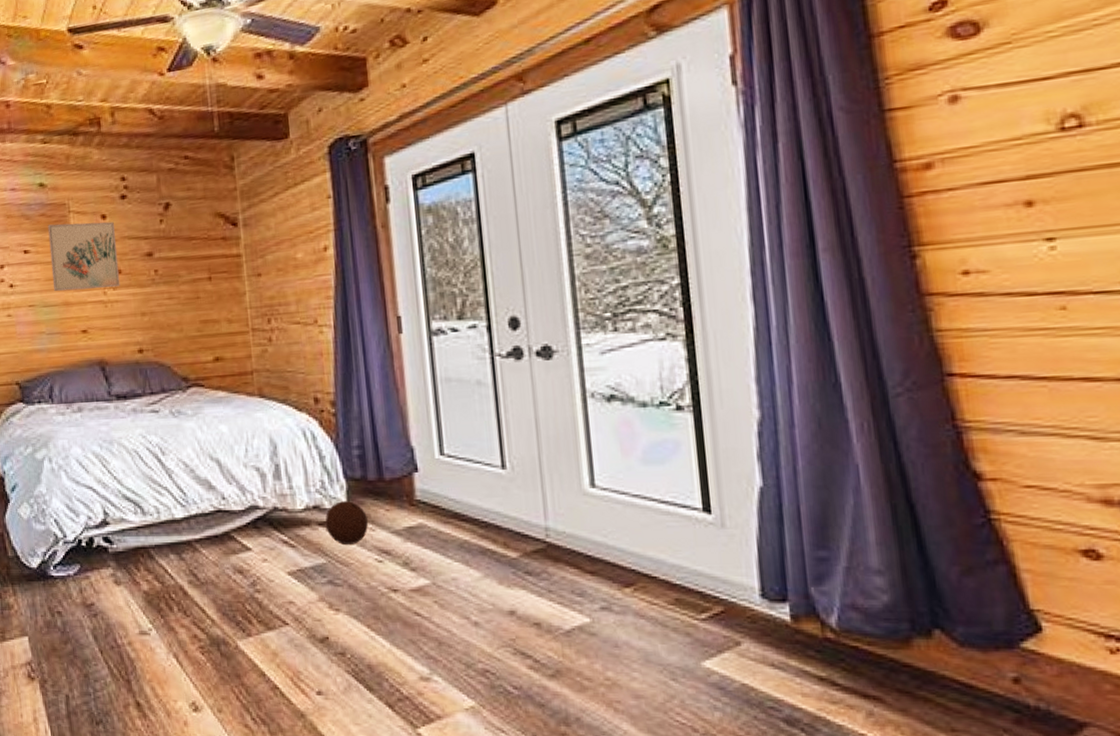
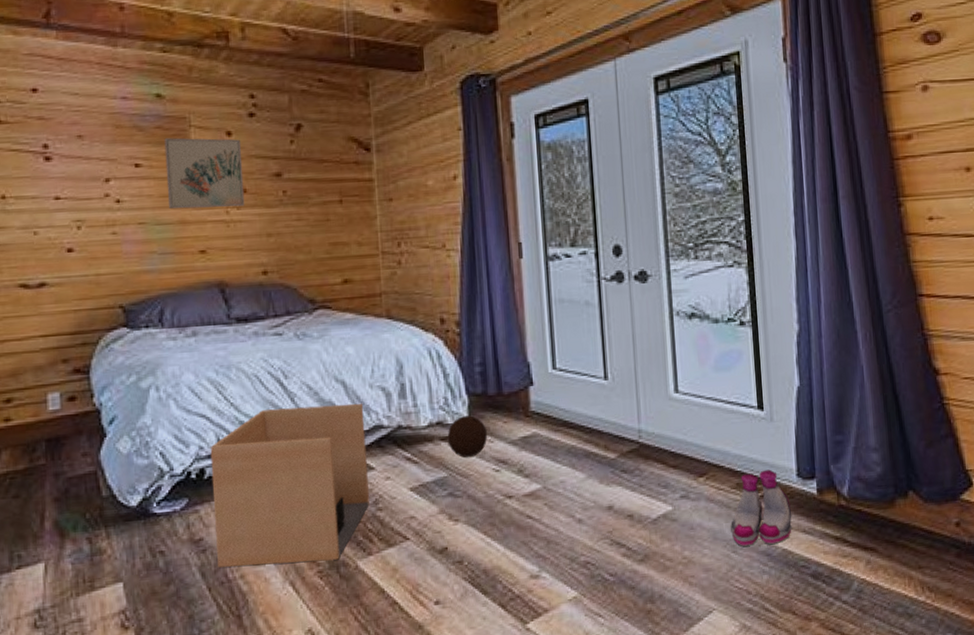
cardboard box: none [97,482,247,637] -> present [210,403,369,568]
boots: none [668,585,755,677] -> present [731,469,792,546]

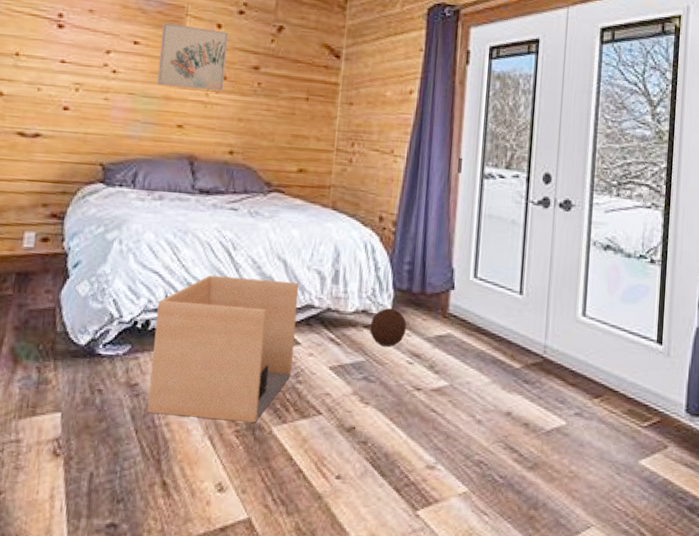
boots: present [731,469,792,546] -> none [617,401,677,473]

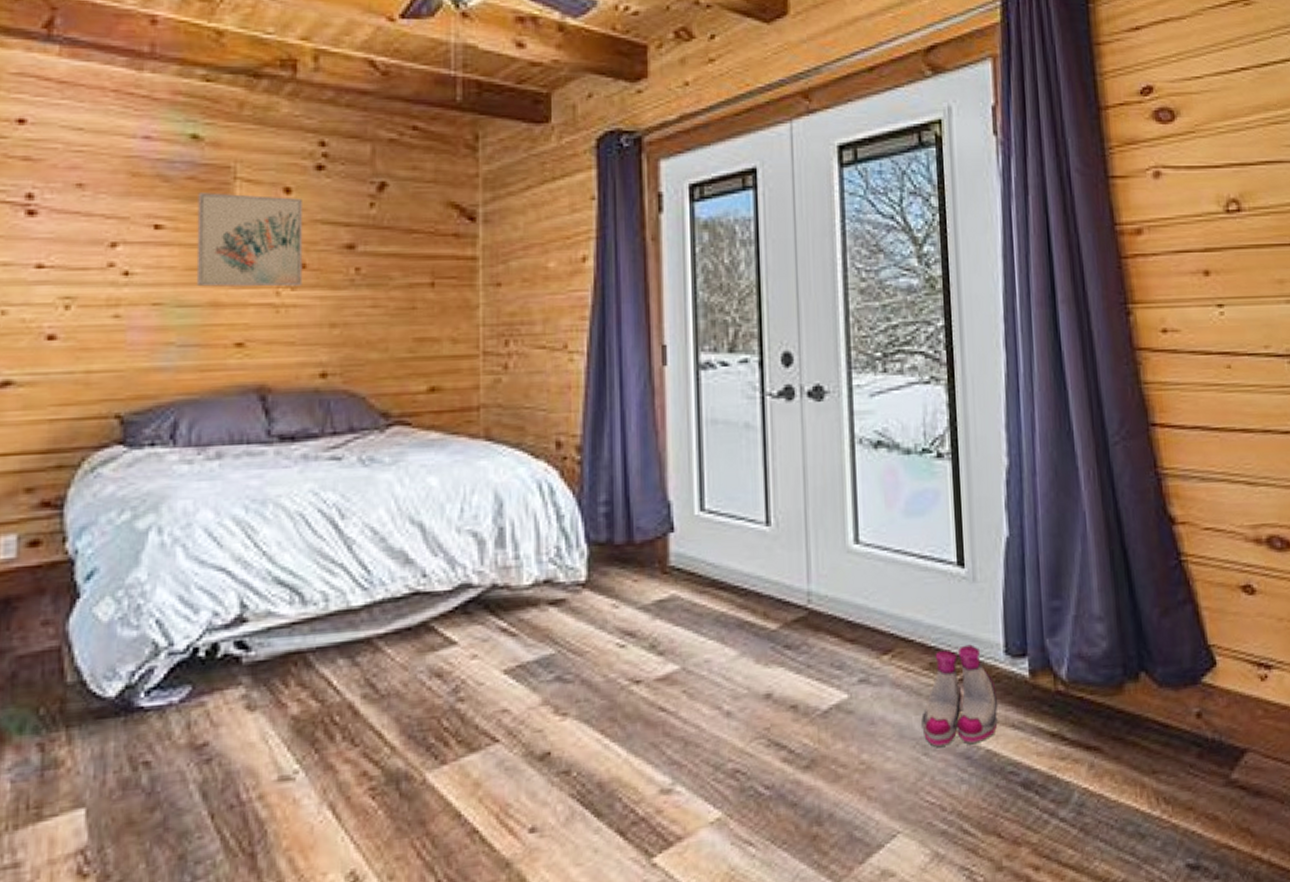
cardboard box: present [147,275,299,423] -> none [227,553,447,785]
ball: present [369,308,406,347] -> none [557,571,611,629]
boots: none [617,401,677,473] -> present [921,644,998,747]

